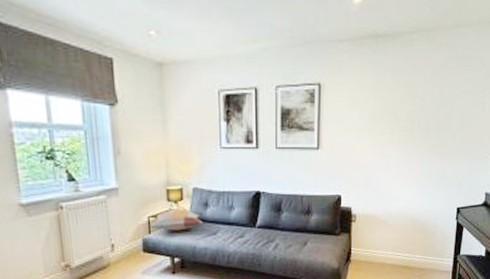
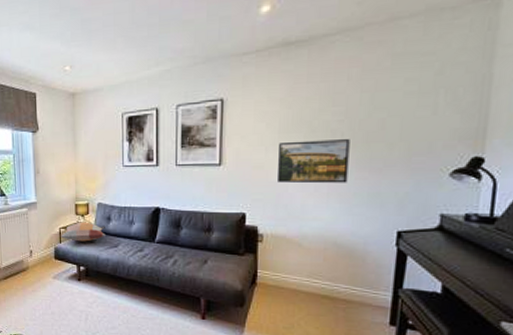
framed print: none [368,128,425,167] -> present [278,139,350,184]

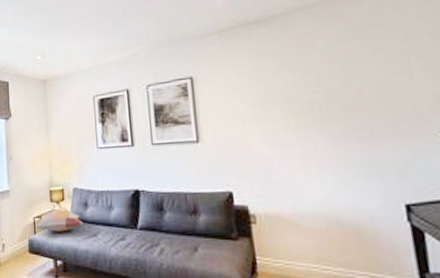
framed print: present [278,139,350,184] -> none [256,109,337,157]

